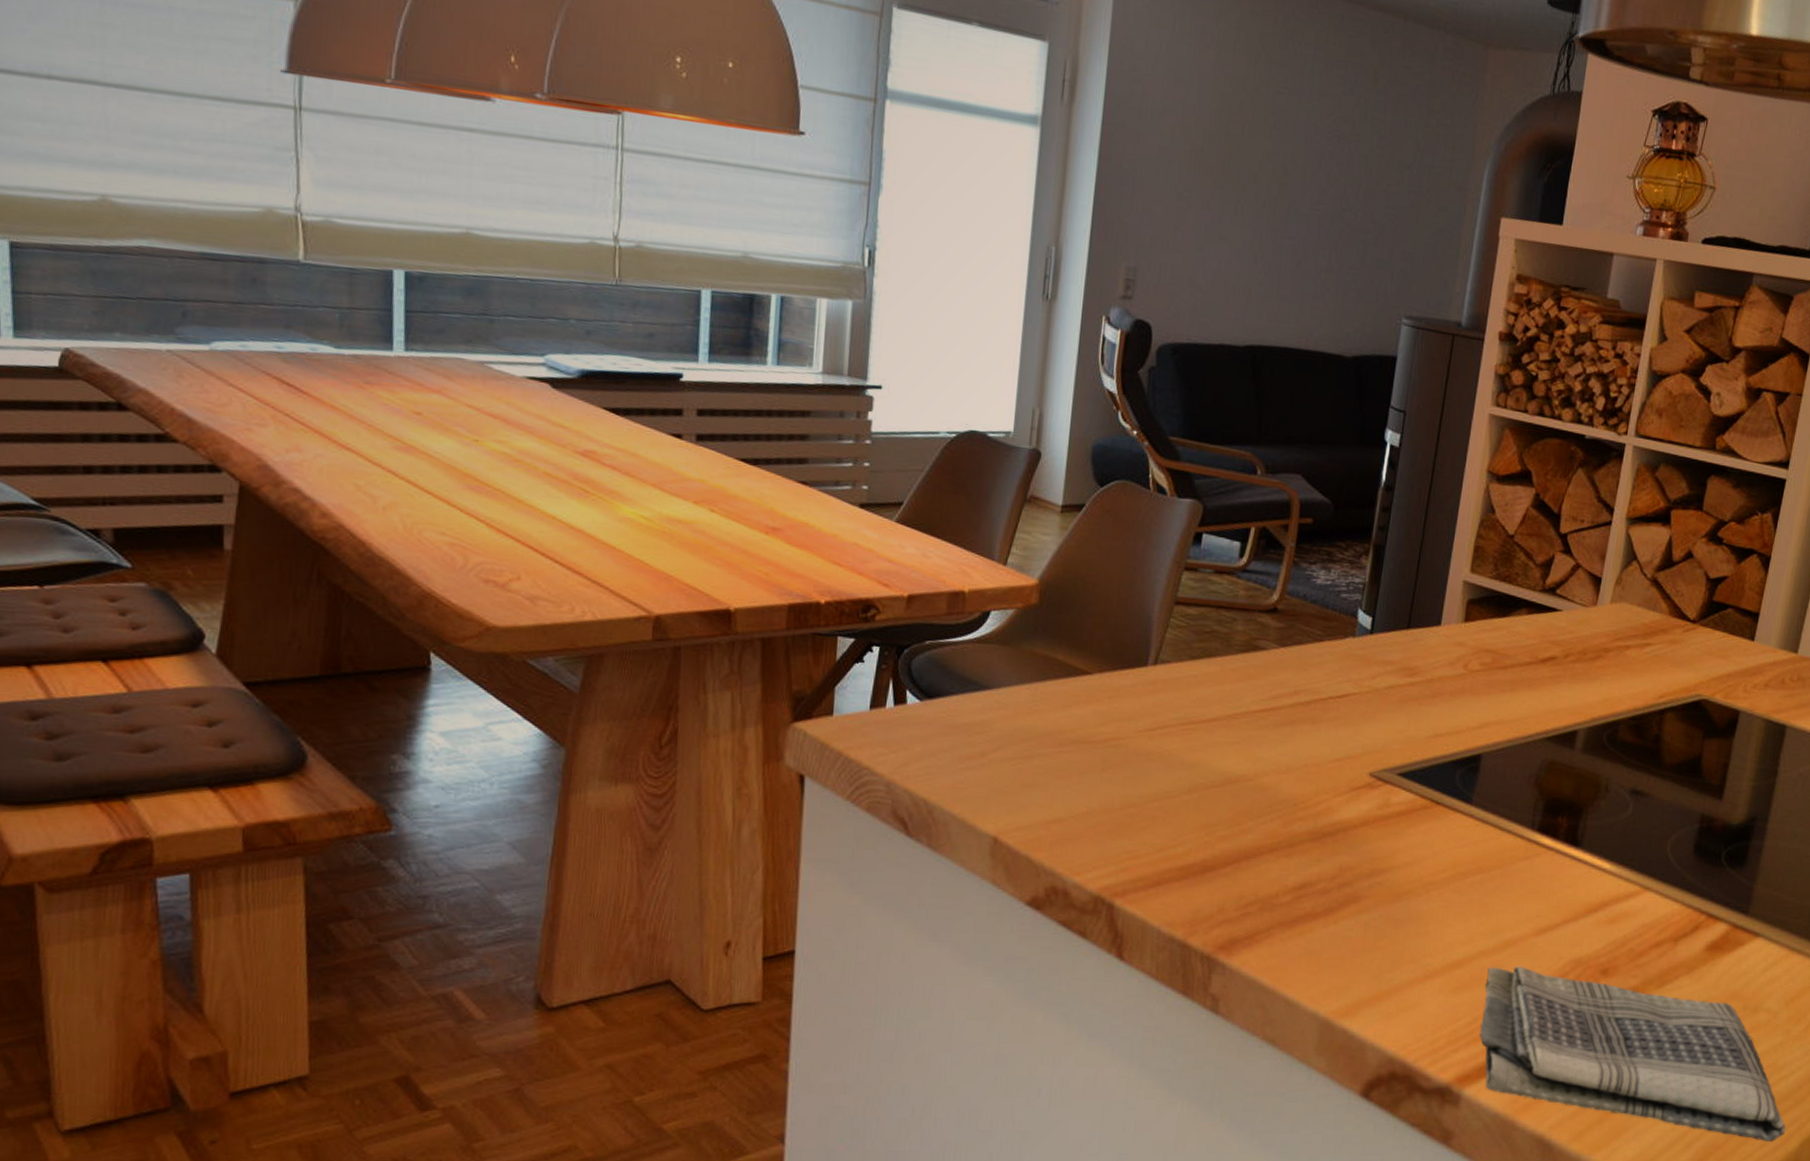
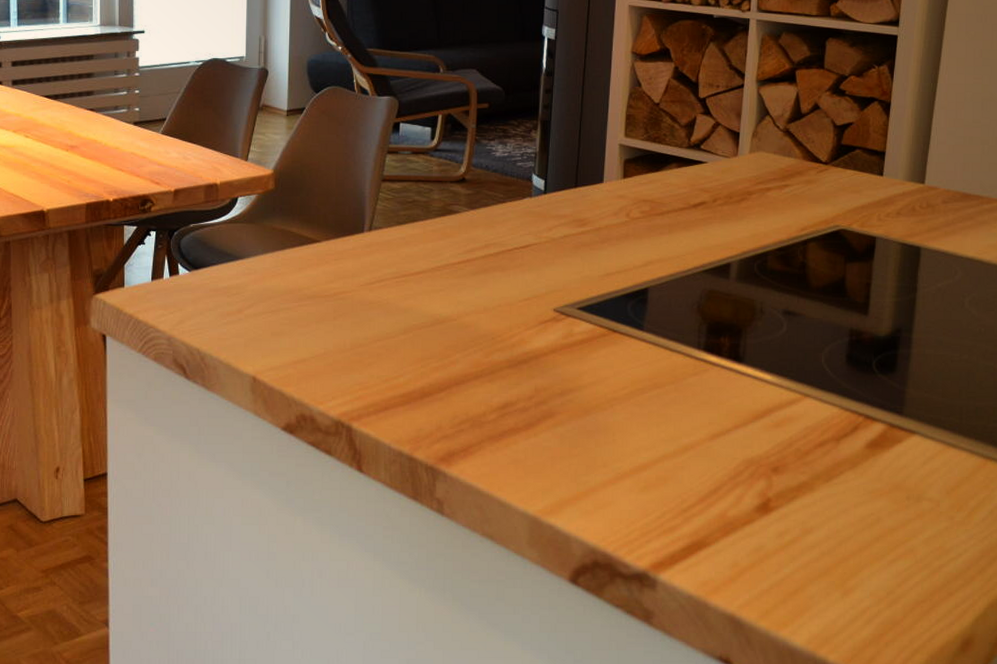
dish towel: present [1479,966,1786,1143] -> none [669,467,959,618]

